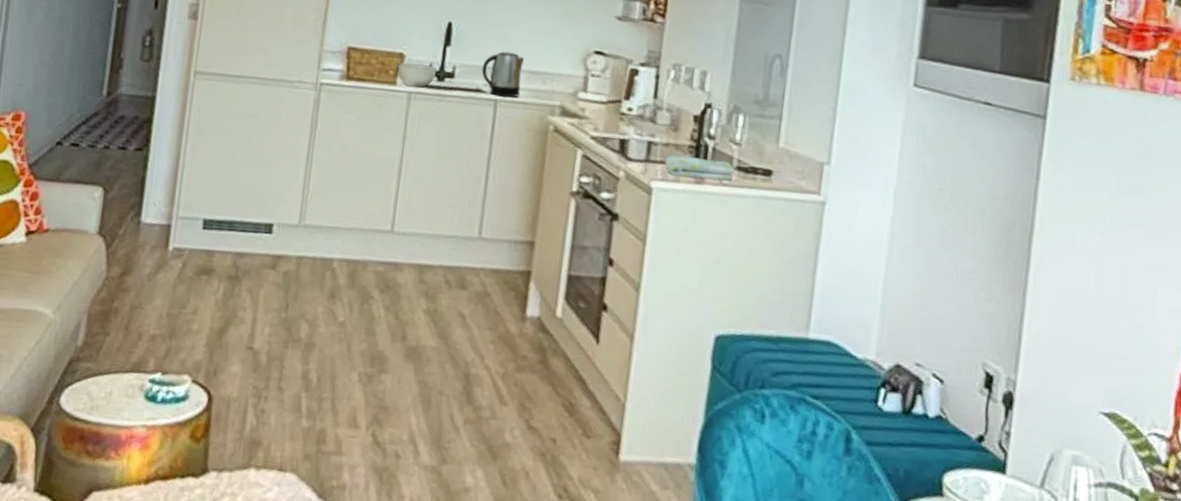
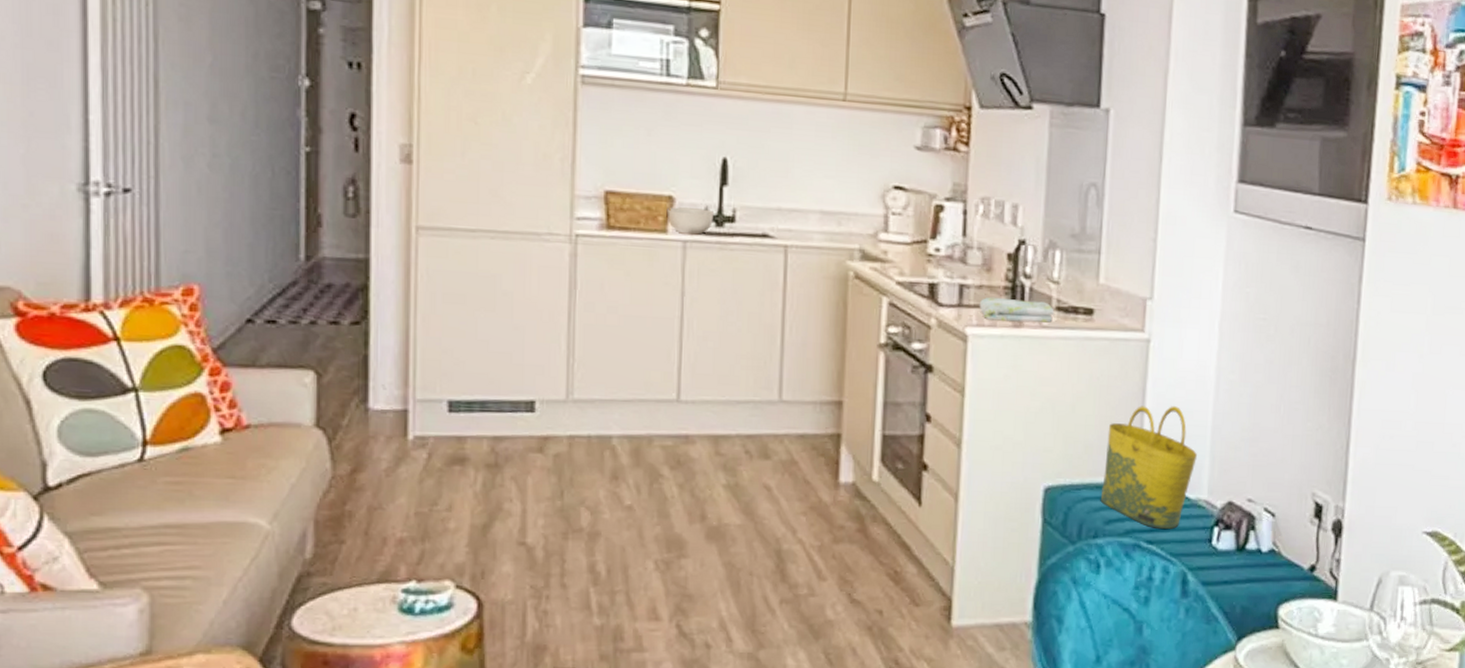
kettle: present [481,51,525,97] -> none [766,190,815,242]
tote bag: none [768,264,867,386] -> present [1100,406,1197,529]

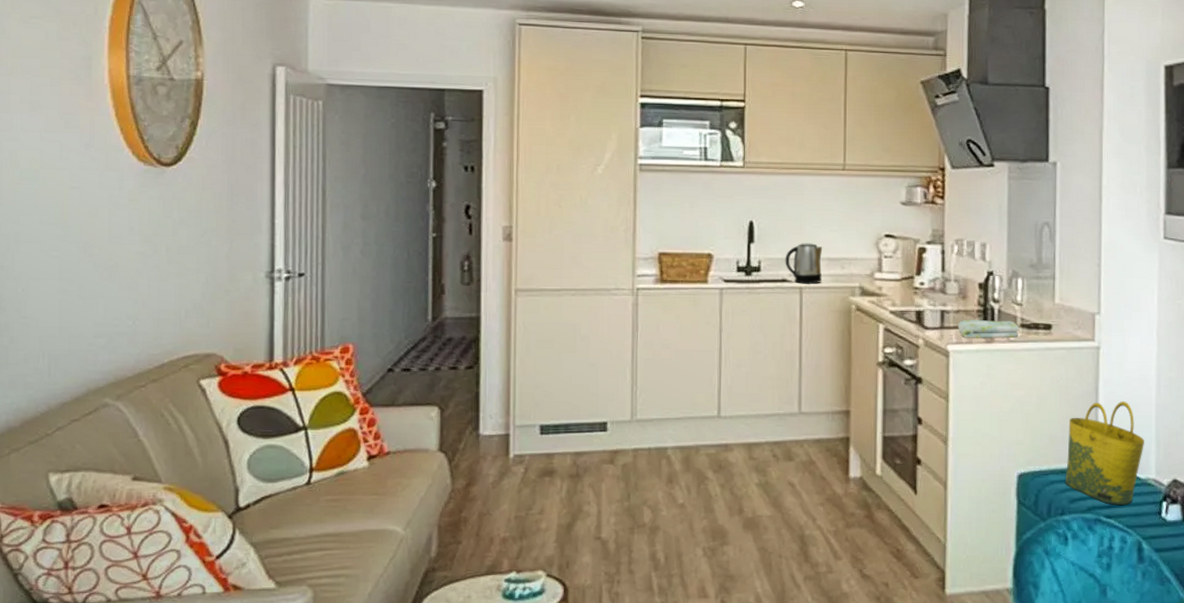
bowl: present [666,207,715,236] -> none [707,262,744,284]
kettle: none [766,190,815,242] -> present [785,243,823,284]

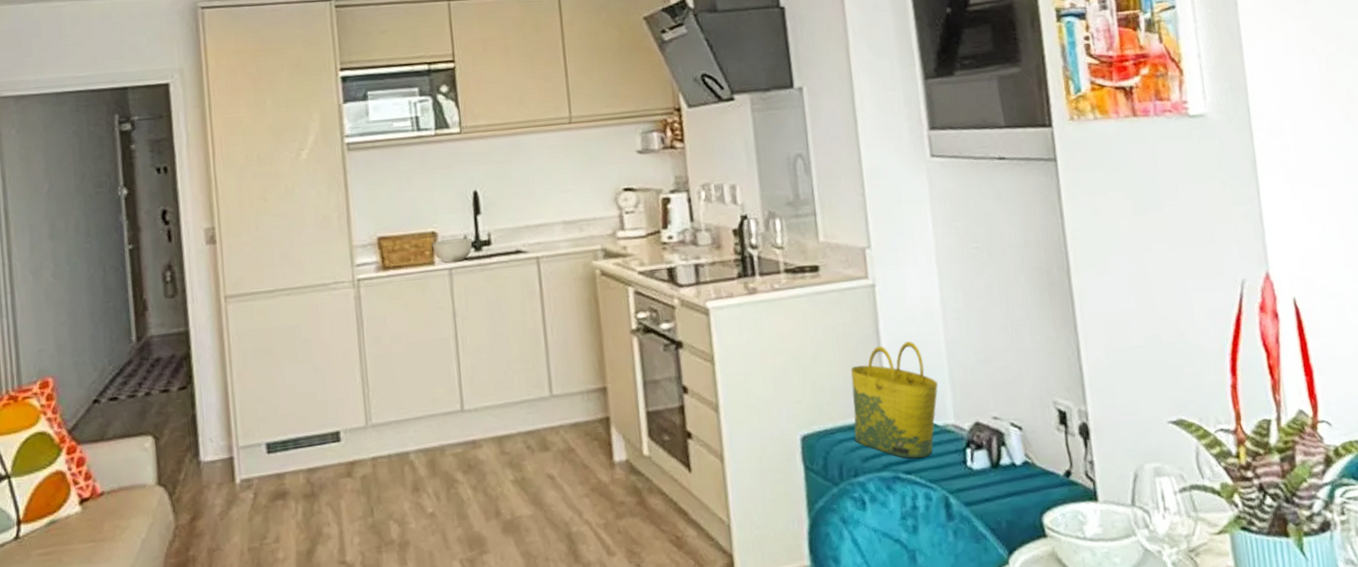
bowl: none [707,262,744,284] -> present [431,238,473,264]
kettle: present [785,243,823,284] -> none [516,207,560,253]
towel: present [957,319,1019,339] -> none [714,267,784,293]

